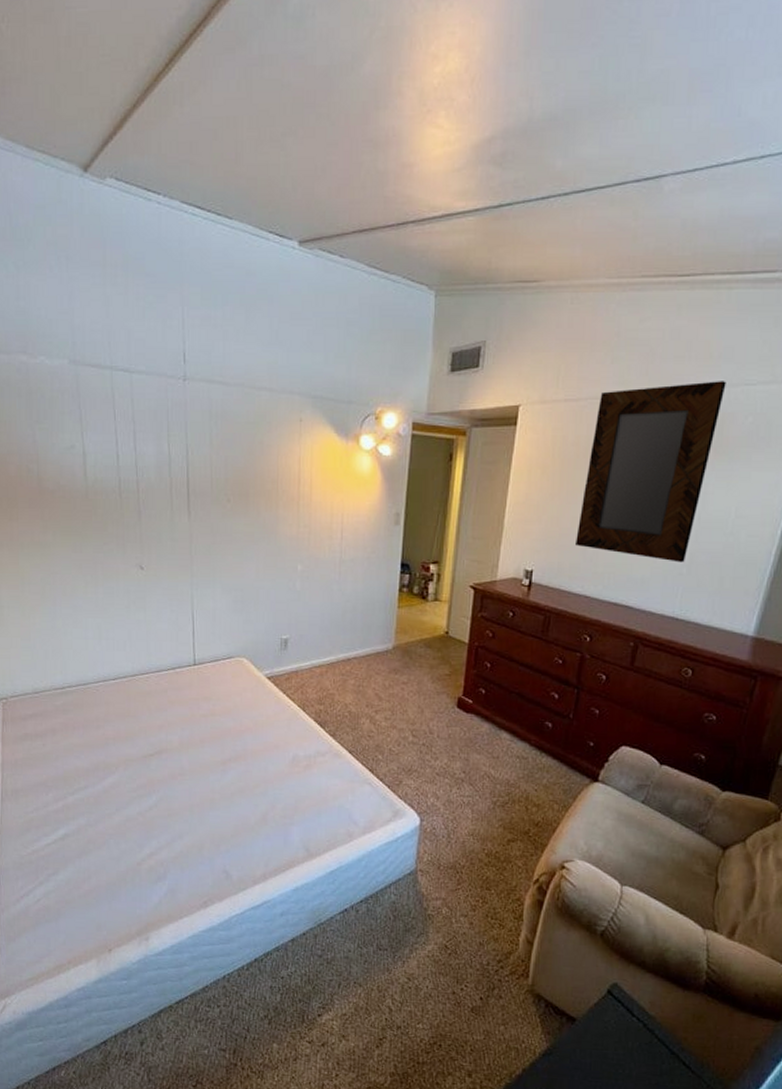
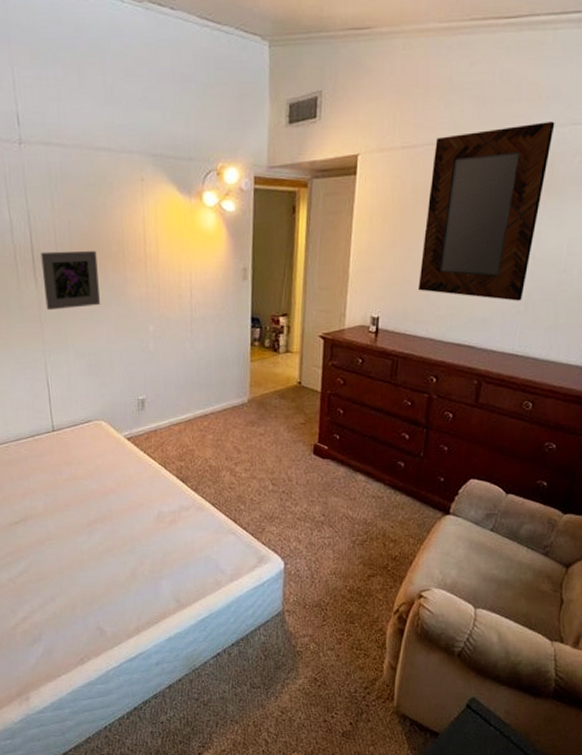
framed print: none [196,486,251,544] -> present [41,250,100,311]

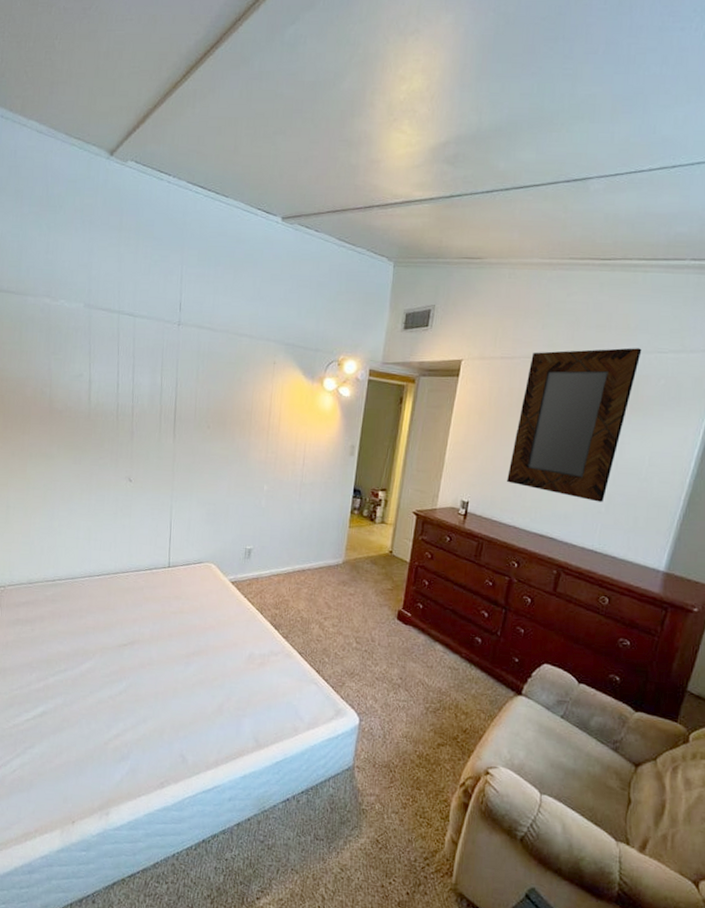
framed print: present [41,250,100,311] -> none [179,413,228,464]

